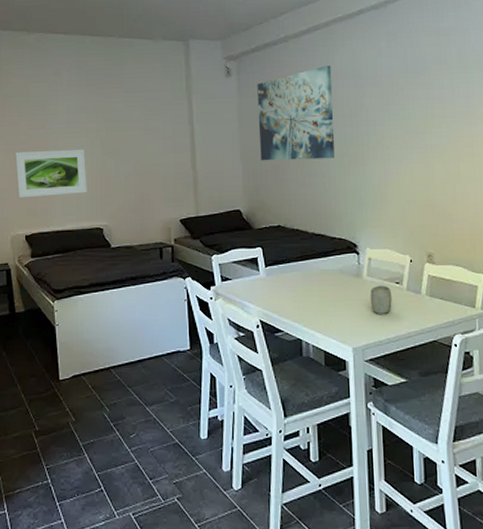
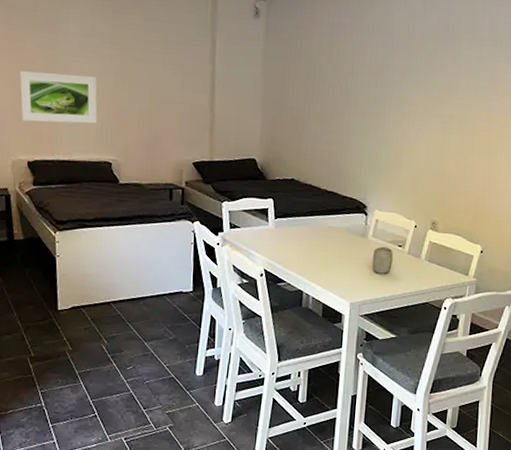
wall art: present [257,65,334,161] -> none [281,19,364,118]

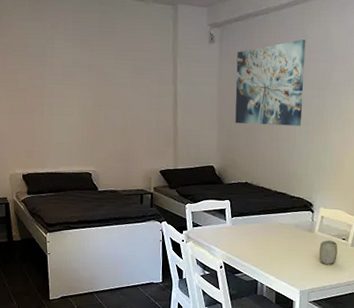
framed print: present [19,71,98,124] -> none [15,99,79,141]
wall art: none [281,19,364,118] -> present [235,39,306,126]

